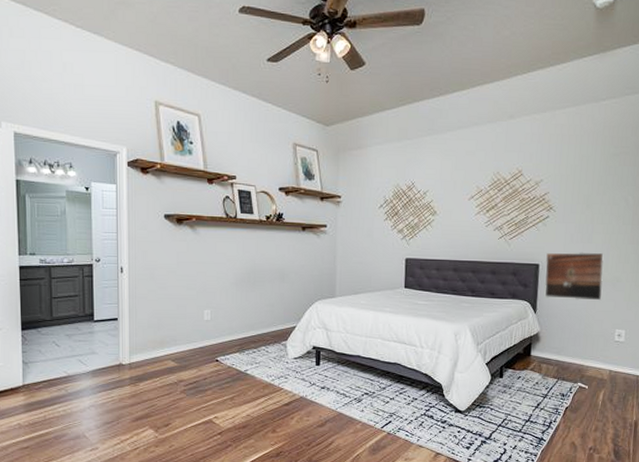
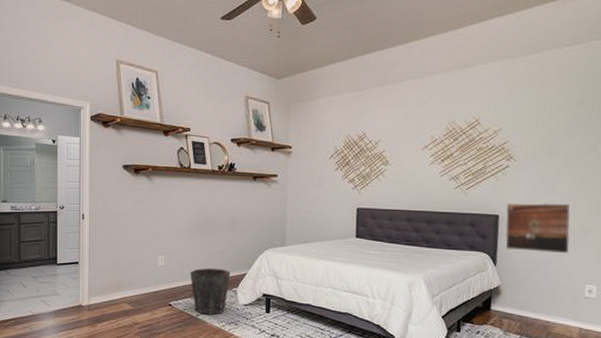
waste bin: none [237,321,280,369] -> present [190,268,231,315]

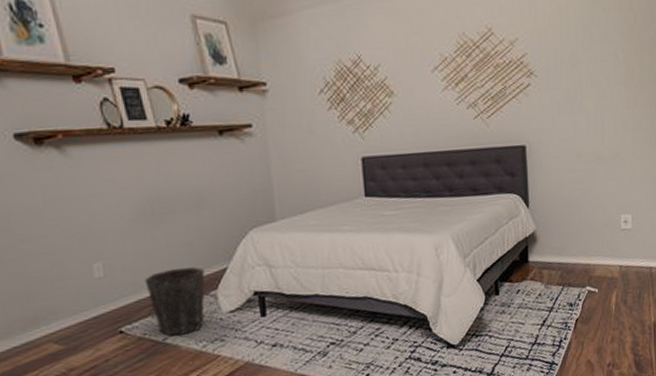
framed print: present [504,202,571,254] -> none [533,122,602,187]

